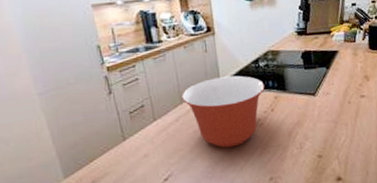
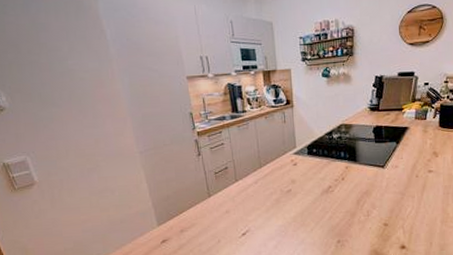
mixing bowl: present [182,75,265,148] -> none [261,145,337,210]

